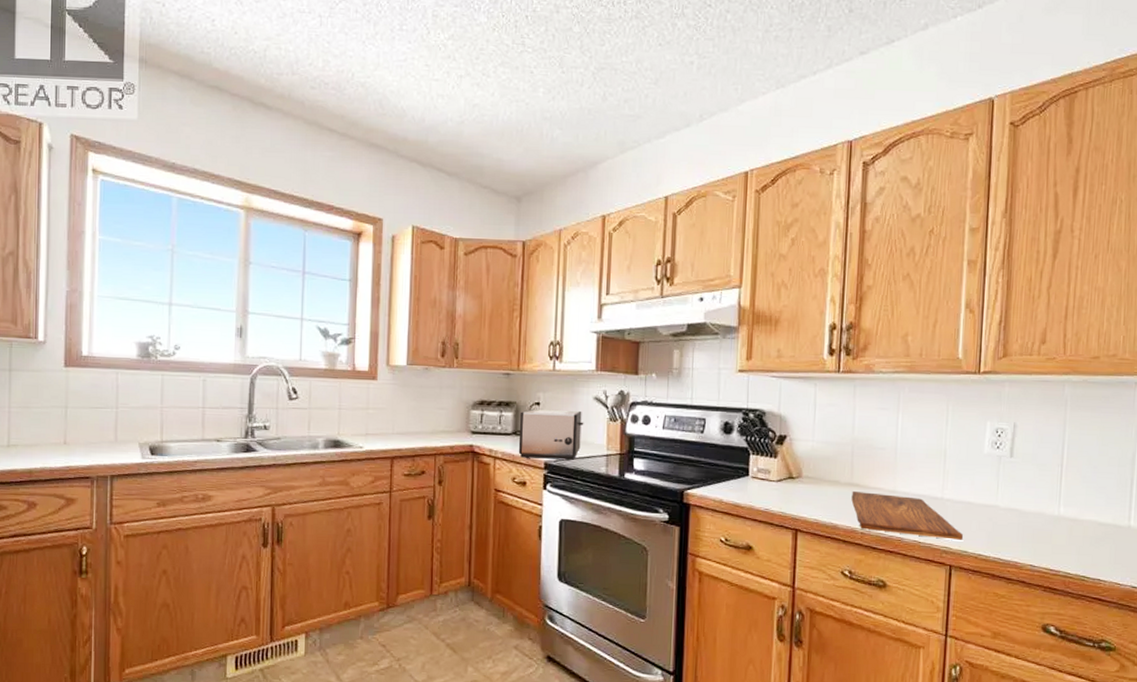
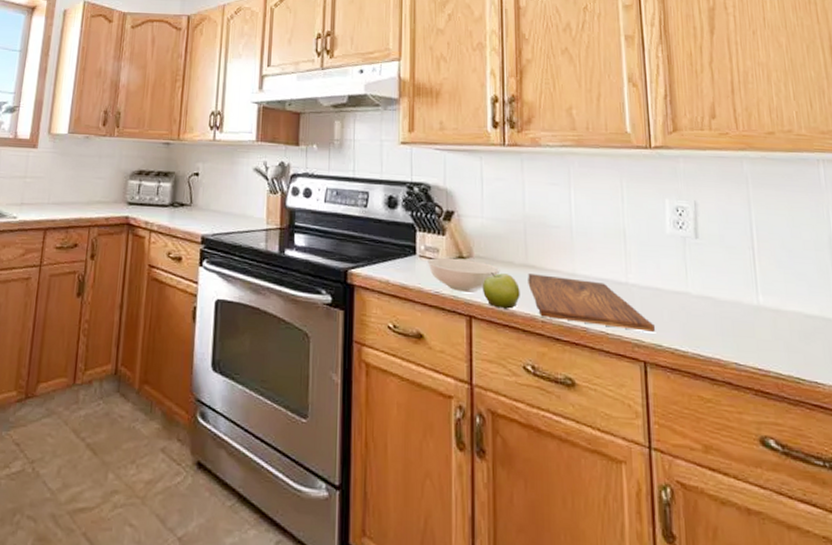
toaster: present [518,409,584,460] -> none [175,180,244,234]
bowl: none [759,478,827,509] -> present [428,257,500,293]
fruit: none [808,490,844,523] -> present [482,271,520,309]

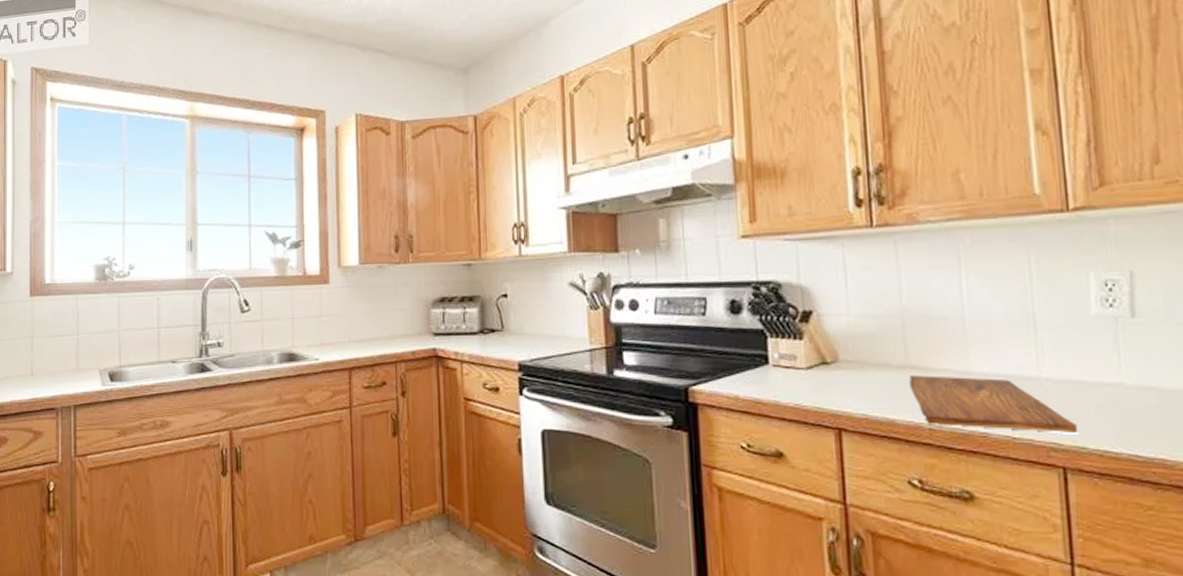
bowl: present [428,257,500,293] -> none [783,364,874,402]
fruit: present [482,271,520,309] -> none [852,376,901,418]

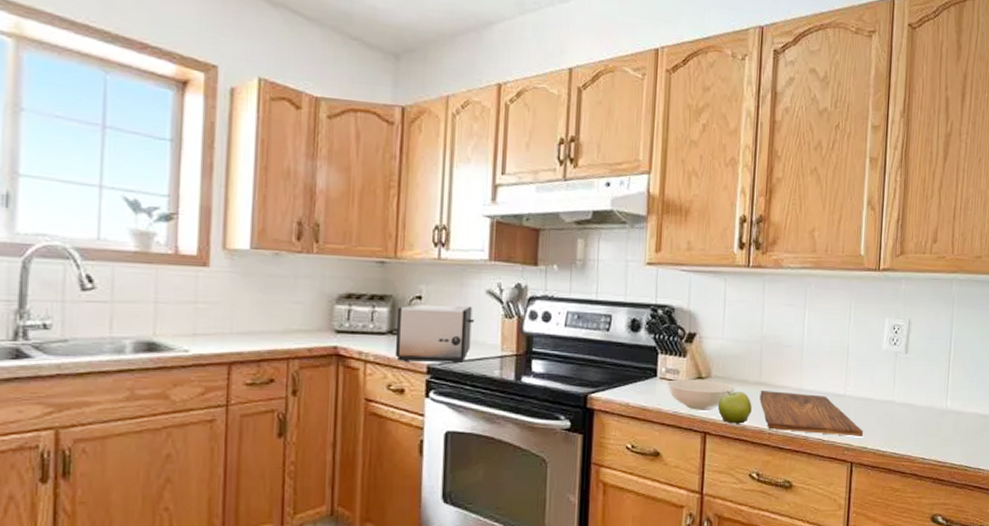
toaster: none [485,300,560,359] -> present [395,304,475,363]
bowl: none [783,364,874,402] -> present [668,378,736,411]
fruit: none [852,376,901,418] -> present [717,390,752,424]

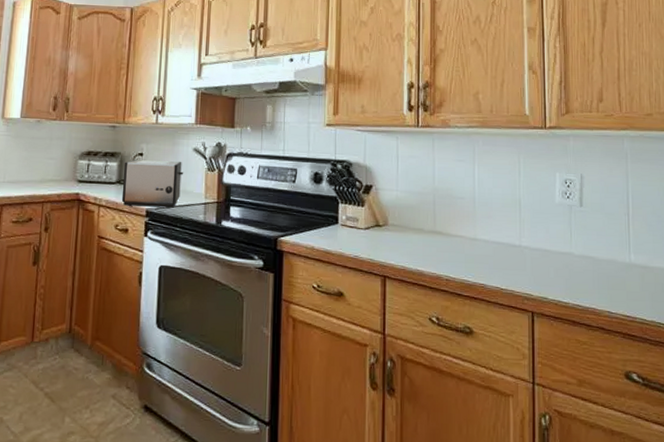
bowl: present [668,378,736,411] -> none [348,226,412,256]
fruit: present [717,390,752,424] -> none [395,237,428,270]
cutting board: present [759,391,863,436] -> none [435,239,542,287]

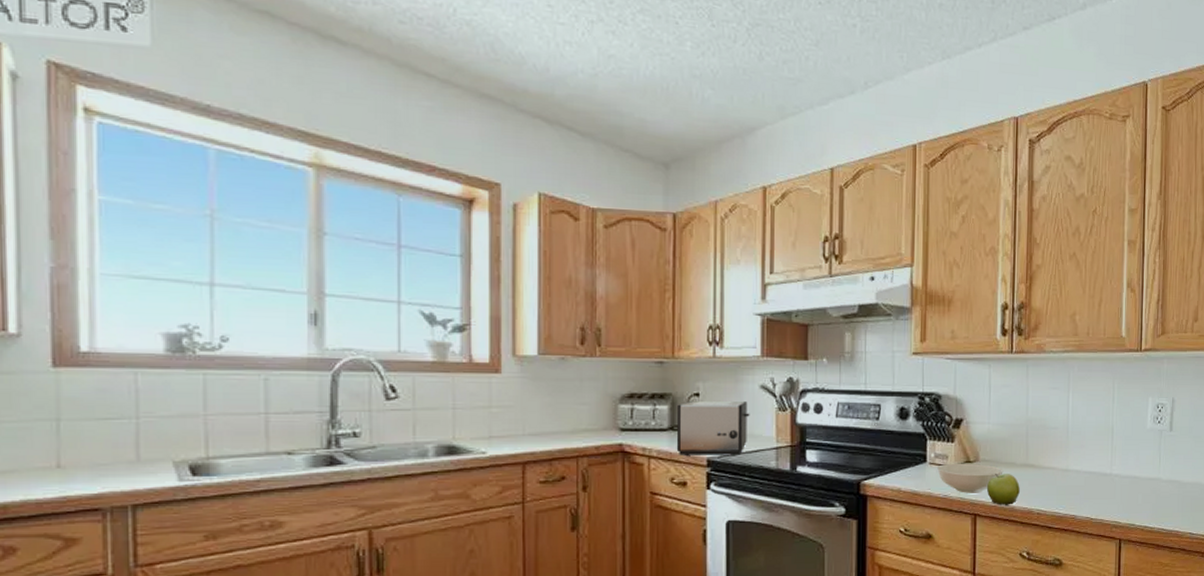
bowl: none [348,226,412,256] -> present [937,463,1004,493]
fruit: none [395,237,428,270] -> present [986,473,1020,505]

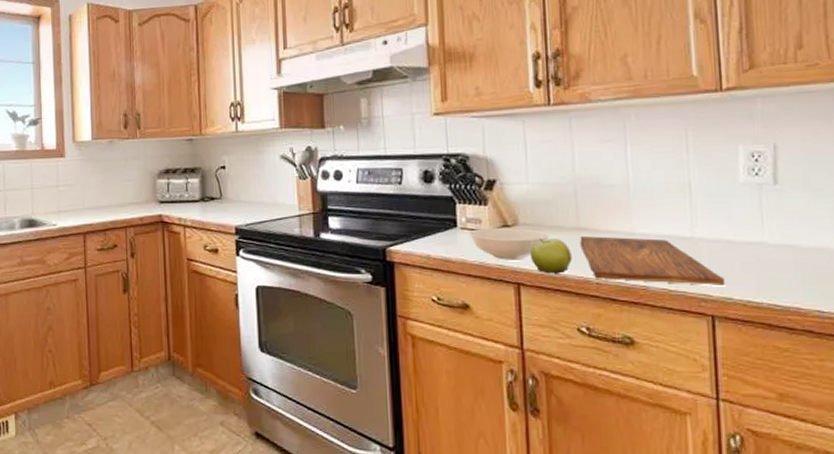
toaster: present [676,400,750,455] -> none [206,171,273,224]
cutting board: none [1027,472,1130,514] -> present [580,236,724,285]

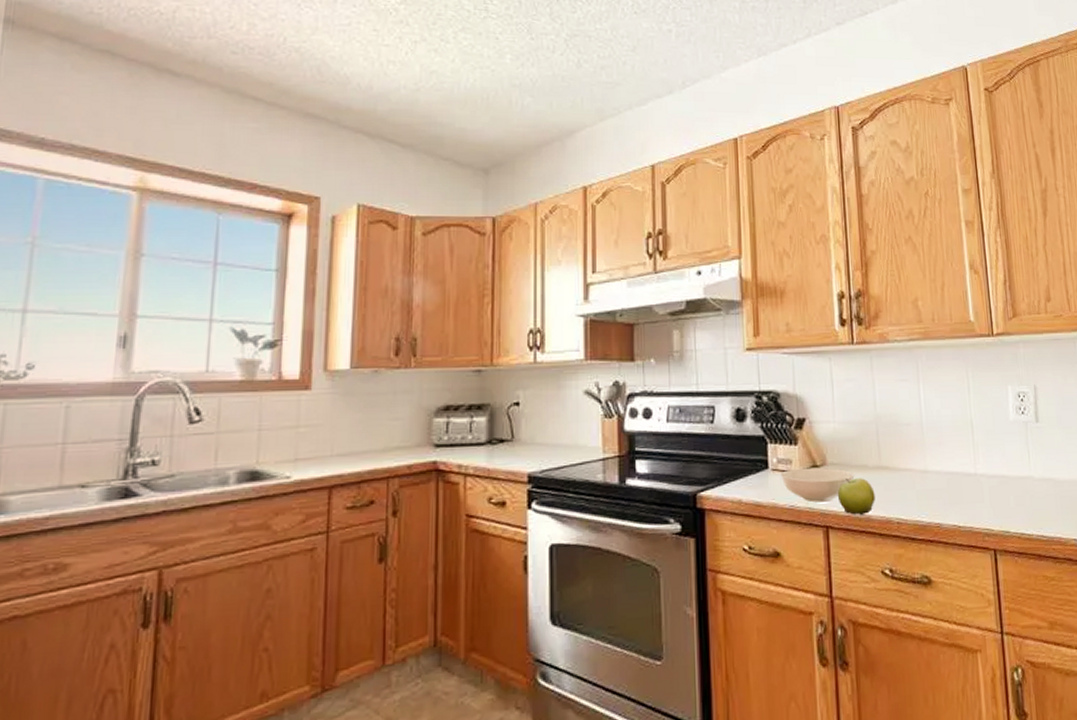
cutting board: present [580,236,724,285] -> none [882,474,1003,520]

